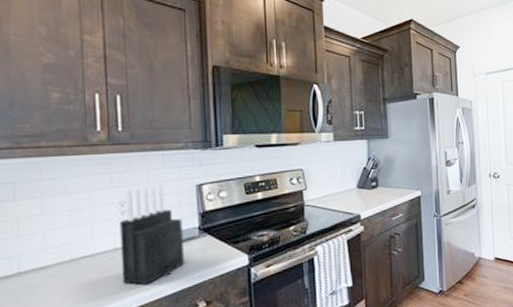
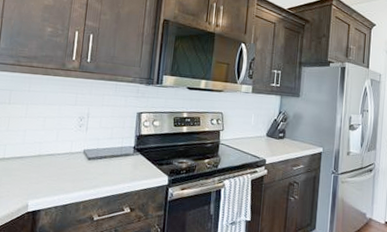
knife block: present [119,184,184,285] -> none [72,107,123,186]

